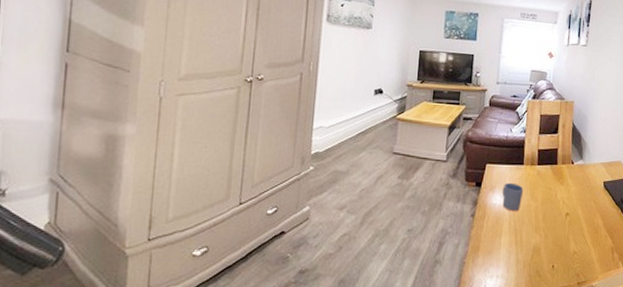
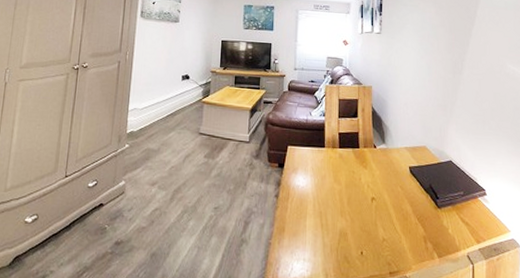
mug: present [502,182,524,212] -> none [305,164,327,194]

